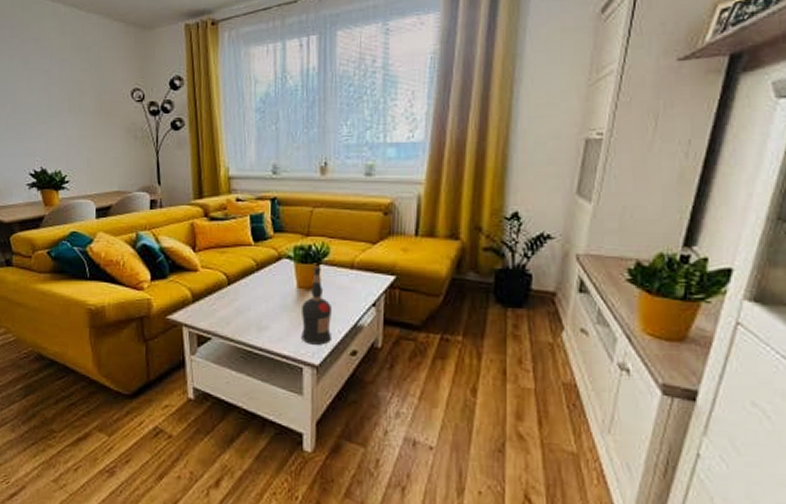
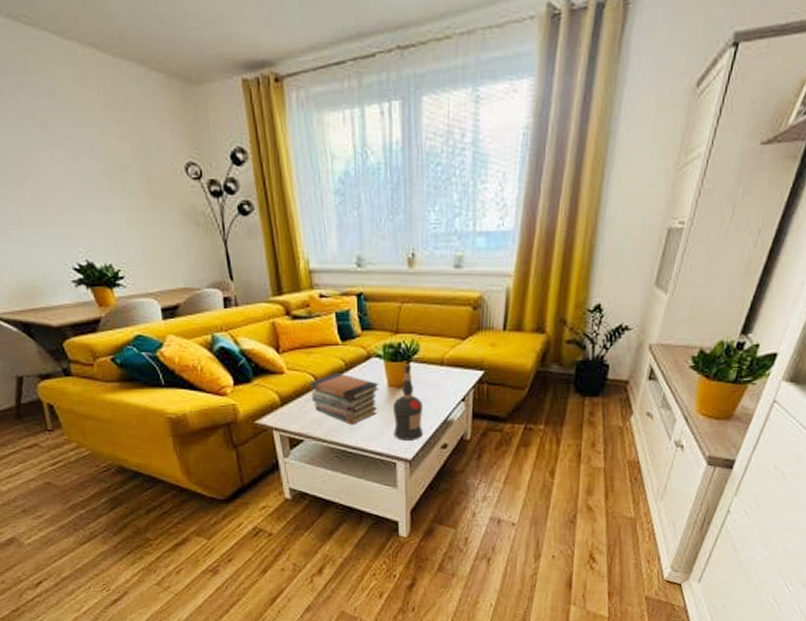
book stack: none [221,272,289,325] -> present [310,372,380,425]

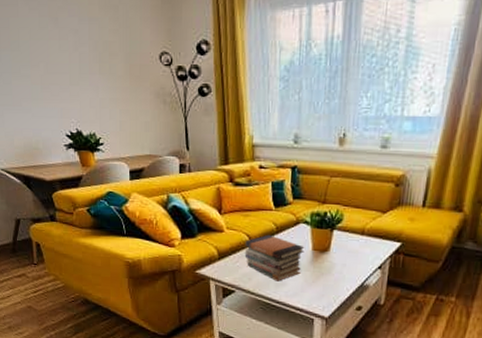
liquor bottle: present [393,364,423,441] -> none [314,231,342,301]

